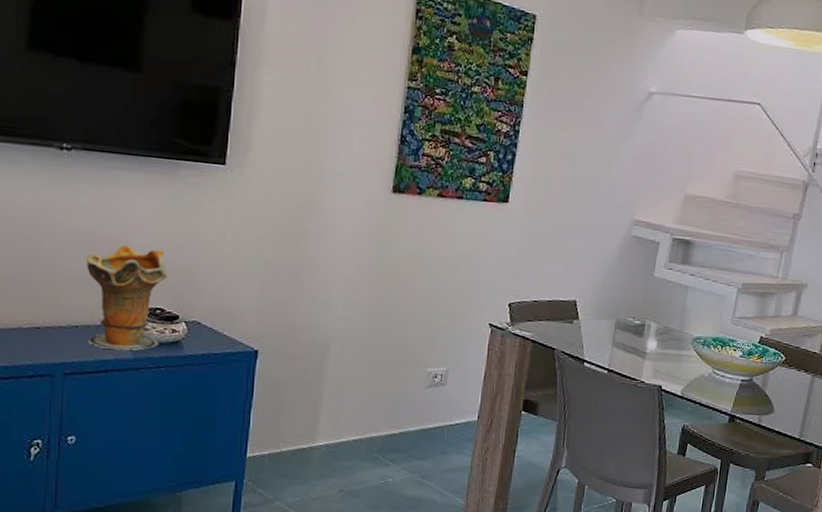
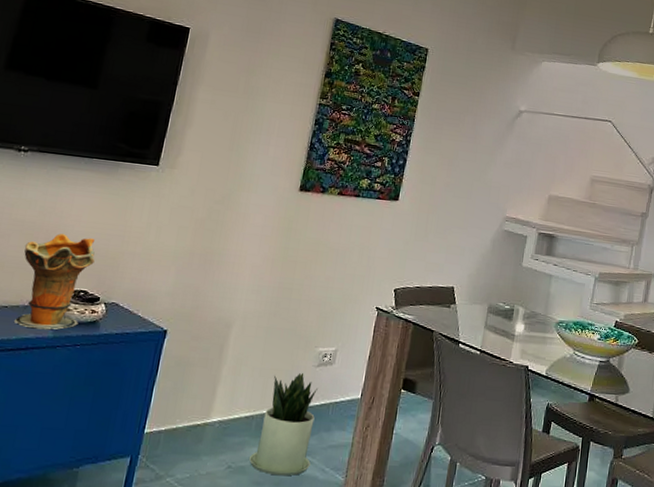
planter: none [362,394,430,500] -> present [249,372,318,476]

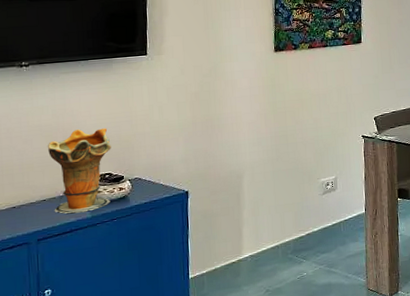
planter: present [249,372,318,476] -> none [283,202,335,290]

